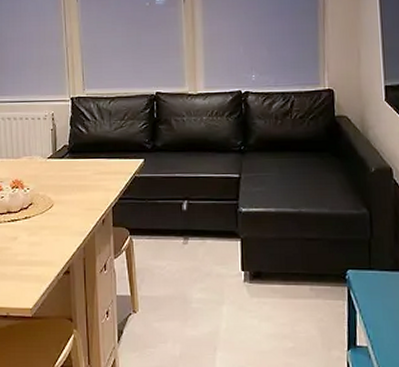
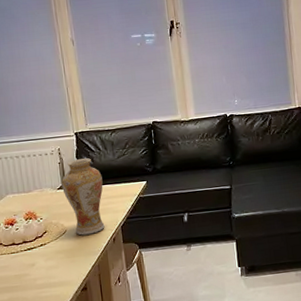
vase: none [53,127,96,212] -> present [61,158,105,236]

